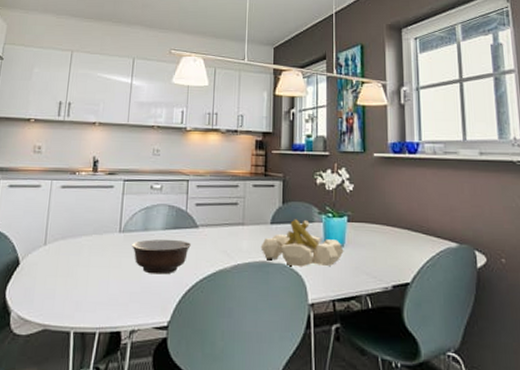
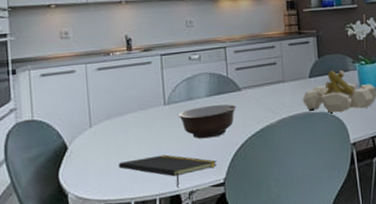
notepad: none [65,285,164,324] -> present [119,154,217,188]

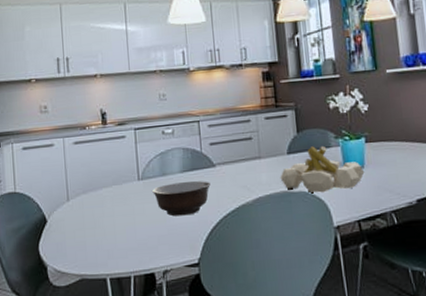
notepad: present [119,154,217,188] -> none [95,231,192,266]

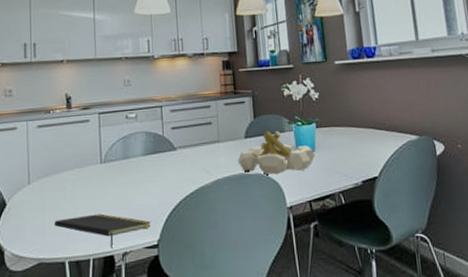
notepad: none [95,231,192,266] -> present [55,213,151,249]
bowl: present [152,181,210,217] -> none [114,164,171,199]

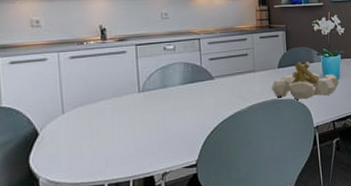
notepad: present [55,213,151,249] -> none [92,139,190,170]

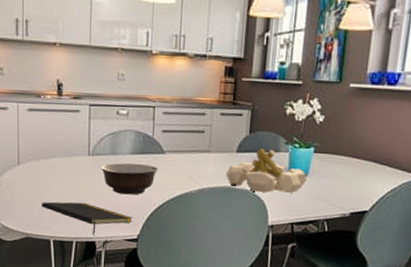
notepad: none [92,139,190,170] -> present [42,202,133,236]
bowl: none [153,92,209,124] -> present [101,163,158,195]

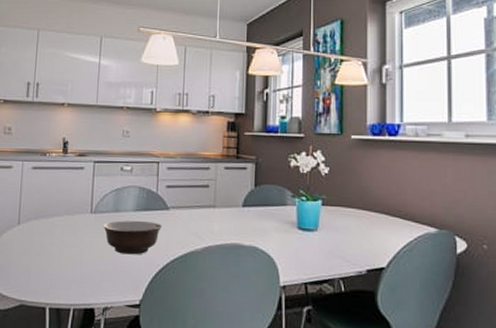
notepad: present [42,202,133,236] -> none [39,264,136,301]
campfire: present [225,148,307,193] -> none [232,202,318,250]

